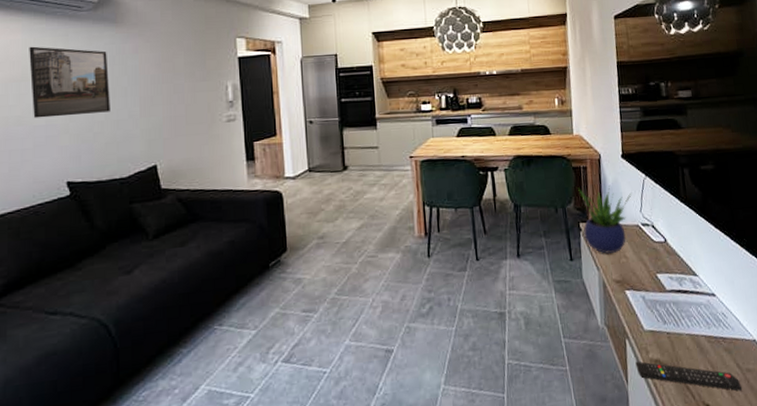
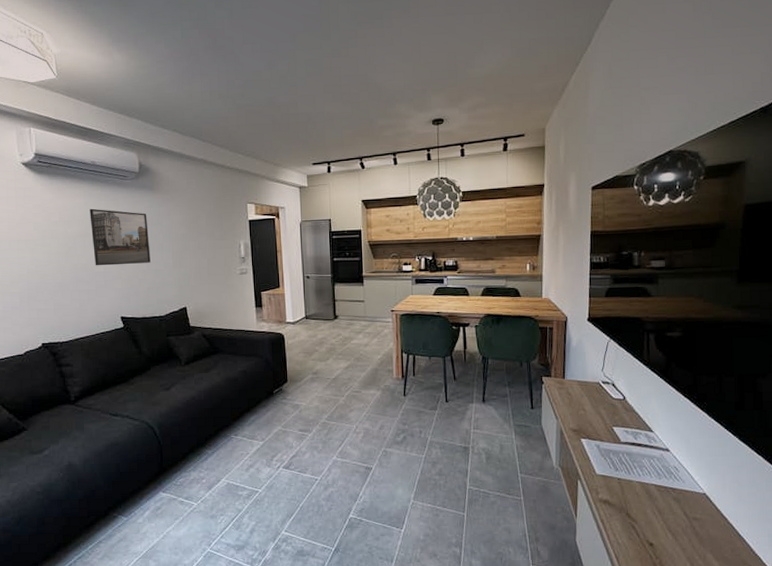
potted plant: present [578,185,632,254] -> none [543,345,595,406]
remote control: present [635,361,742,391] -> none [585,499,686,536]

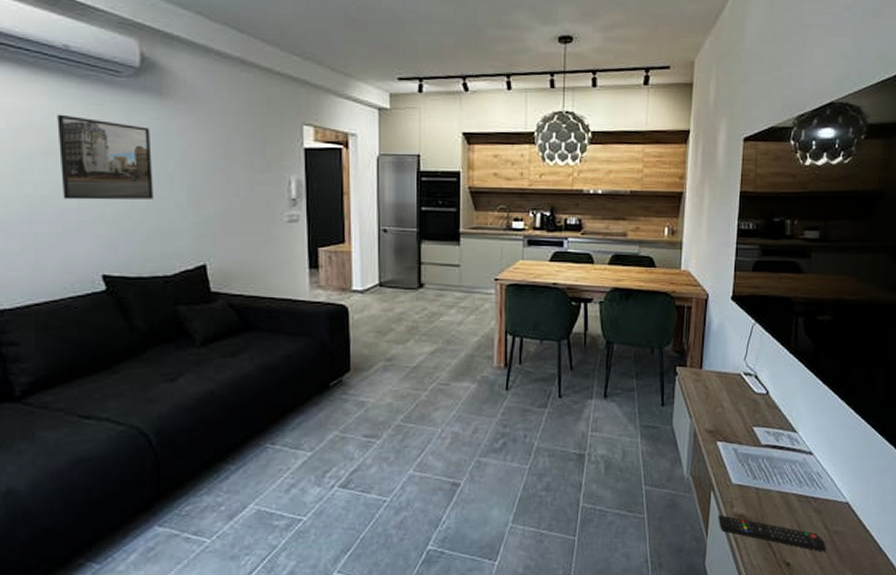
remote control: none [585,499,686,536] -> present [718,514,826,552]

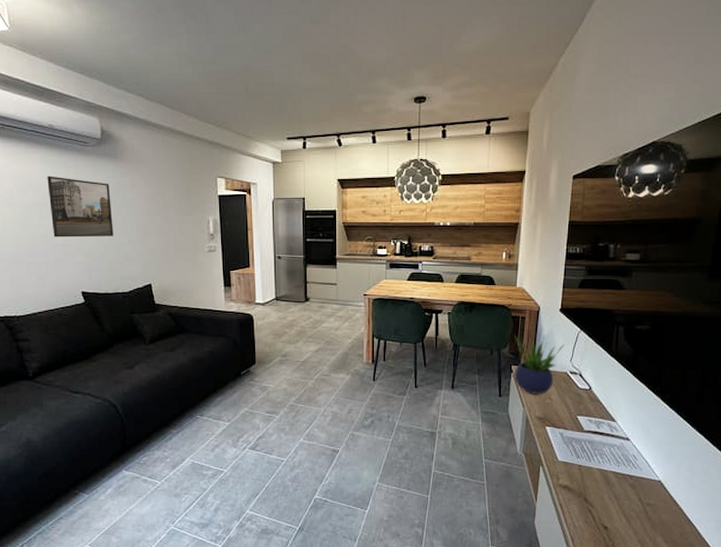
potted plant: none [679,328,737,402] -> present [514,334,565,394]
remote control: present [718,514,826,552] -> none [546,484,640,520]

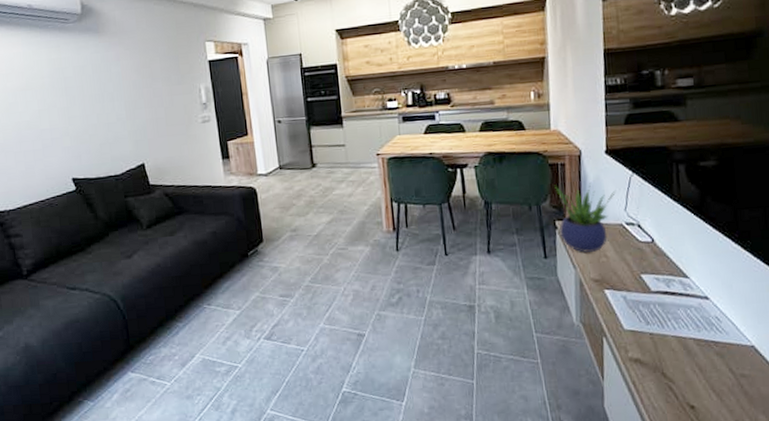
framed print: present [47,176,114,238] -> none [29,58,101,123]

